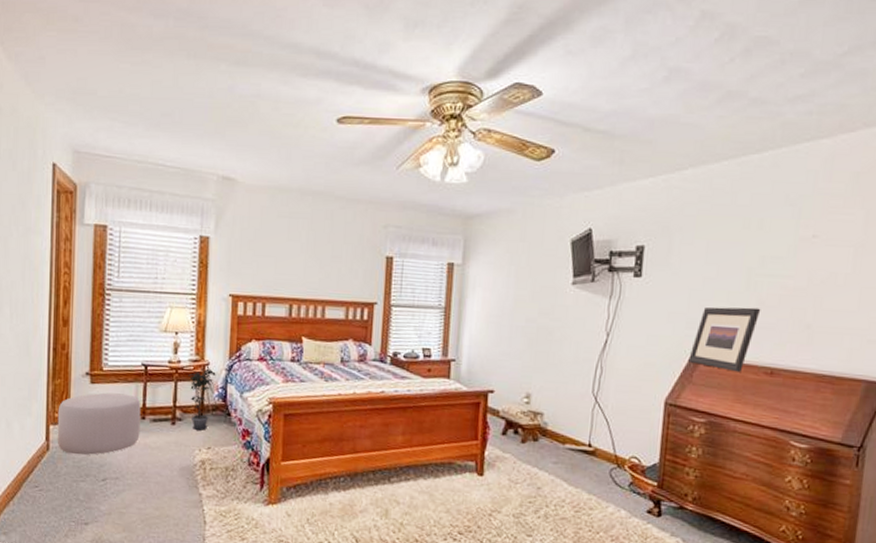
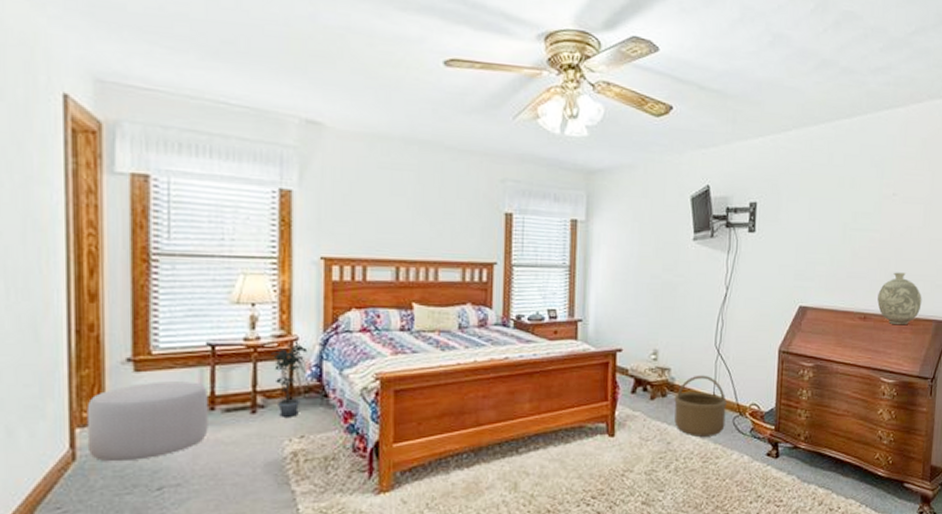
basket: none [546,422,605,486] -> present [674,375,728,437]
picture frame: present [688,306,761,372] -> none [797,259,855,318]
decorative vase: none [788,323,849,383] -> present [877,272,922,324]

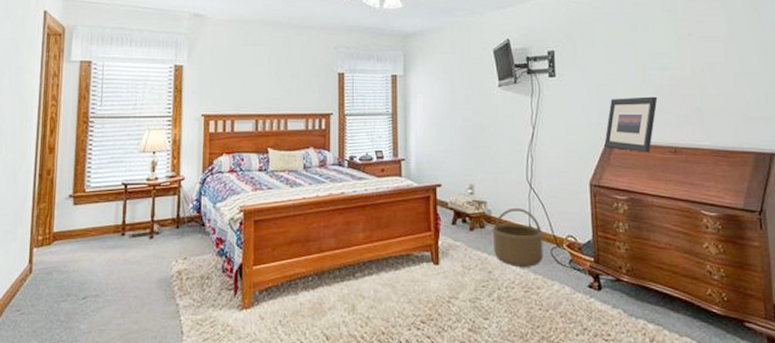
ottoman: present [86,381,208,462] -> none [40,213,121,275]
potted plant: present [271,341,308,417] -> none [165,180,191,242]
picture frame: none [797,259,855,318] -> present [604,96,658,153]
decorative vase: present [877,272,922,324] -> none [686,107,736,157]

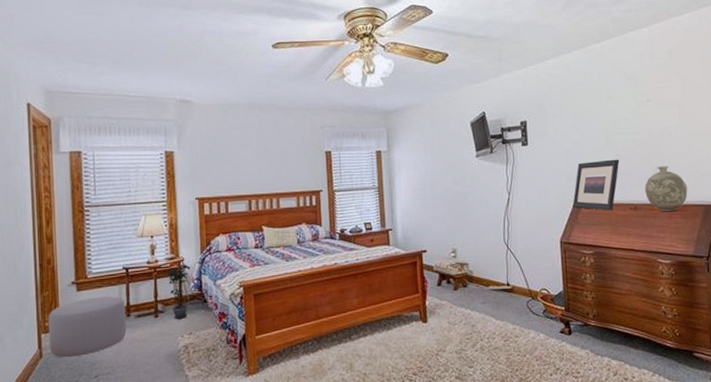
ottoman: none [40,213,121,275] -> present [48,296,127,358]
potted plant: none [165,180,191,242] -> present [166,261,191,319]
basket: present [492,207,544,267] -> none [474,267,520,319]
decorative vase: none [686,107,736,157] -> present [645,166,688,211]

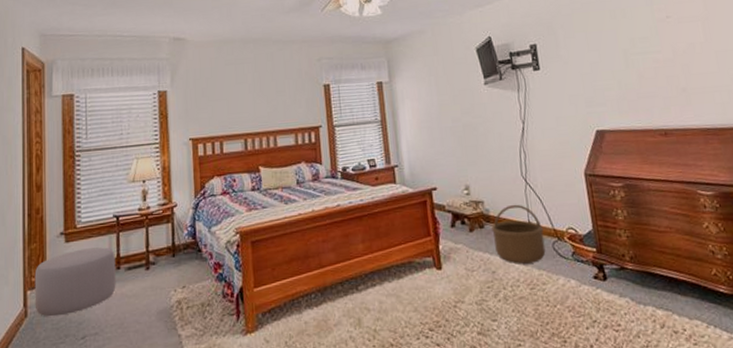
potted plant: present [166,261,191,319] -> none [158,207,184,271]
basket: none [474,267,520,319] -> present [491,204,546,264]
picture frame: present [572,159,620,211] -> none [594,81,643,138]
decorative vase: present [645,166,688,211] -> none [674,86,724,137]

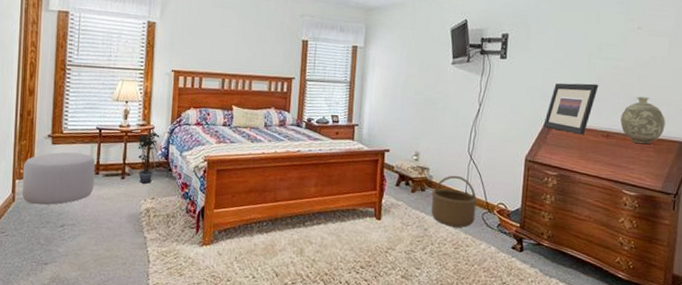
potted plant: none [158,207,184,271] -> present [136,129,160,184]
picture frame: none [594,81,643,138] -> present [543,83,599,135]
decorative vase: none [674,86,724,137] -> present [620,96,666,144]

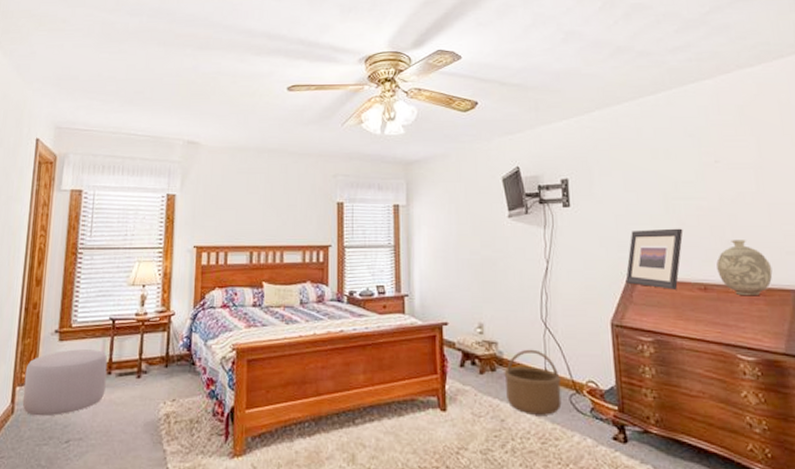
potted plant: present [136,129,160,184] -> none [154,316,181,382]

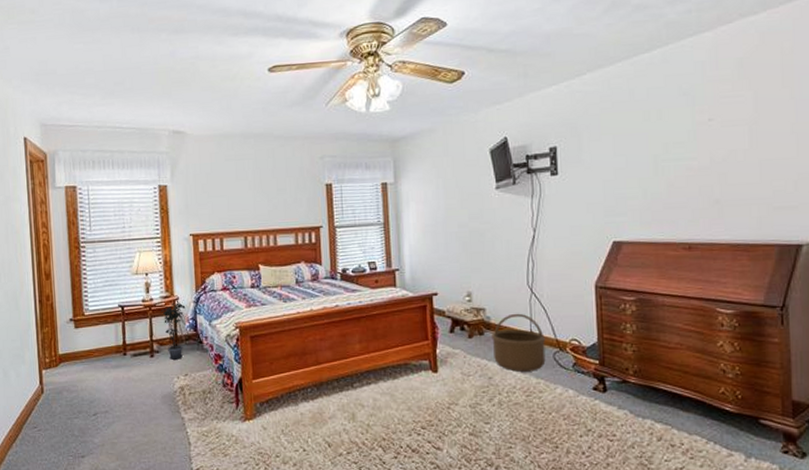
ottoman: present [22,349,108,417] -> none [48,334,123,394]
potted plant: none [154,316,181,382] -> present [161,300,186,360]
picture frame: present [625,228,683,290] -> none [611,190,671,251]
decorative vase: present [716,240,773,295] -> none [703,198,758,252]

